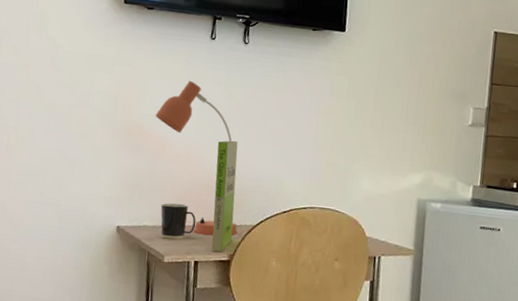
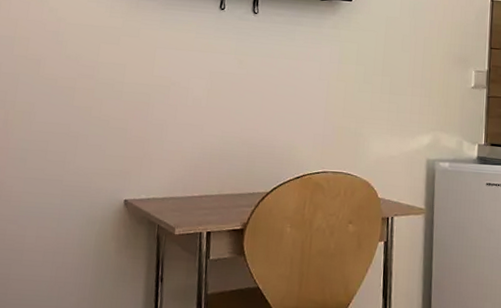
desk lamp: present [155,80,237,236] -> none [163,50,251,205]
mug: present [160,203,197,240] -> none [170,173,208,211]
book: present [211,140,238,252] -> none [224,108,249,221]

